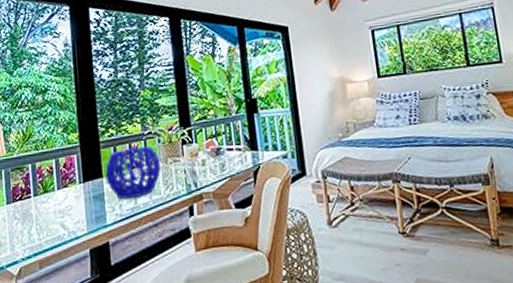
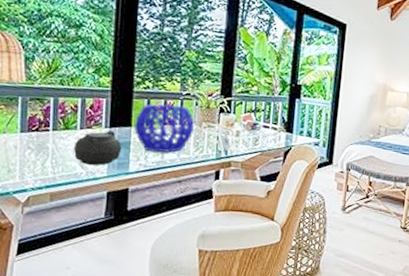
teapot: none [54,185,97,225] -> present [74,131,122,166]

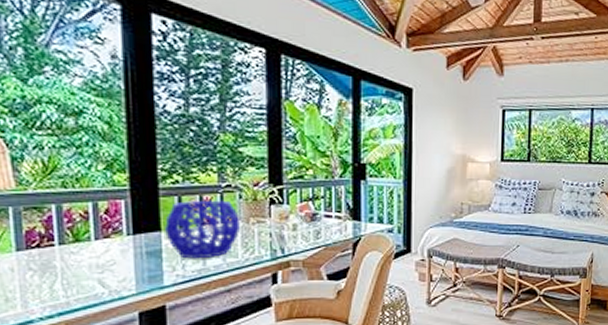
teapot: present [74,131,122,166] -> none [89,239,152,283]

